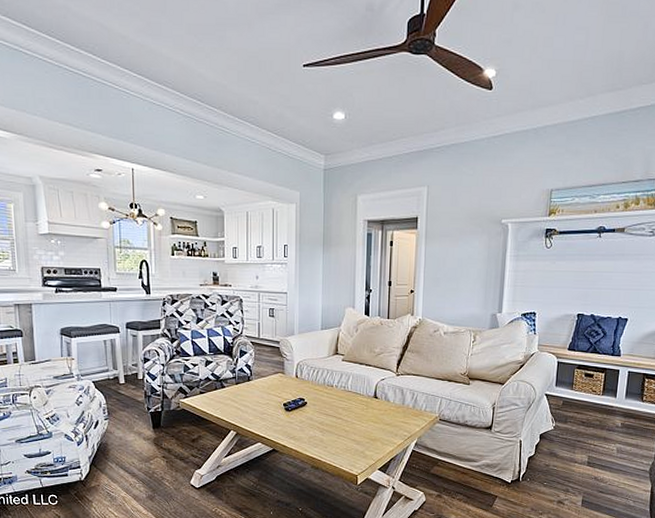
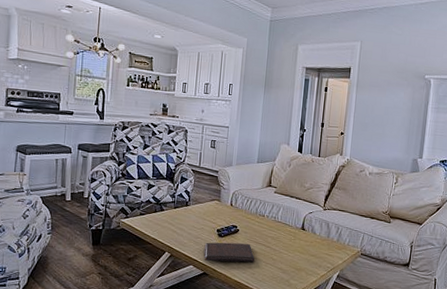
book: none [271,416,327,437] -> present [203,242,255,262]

